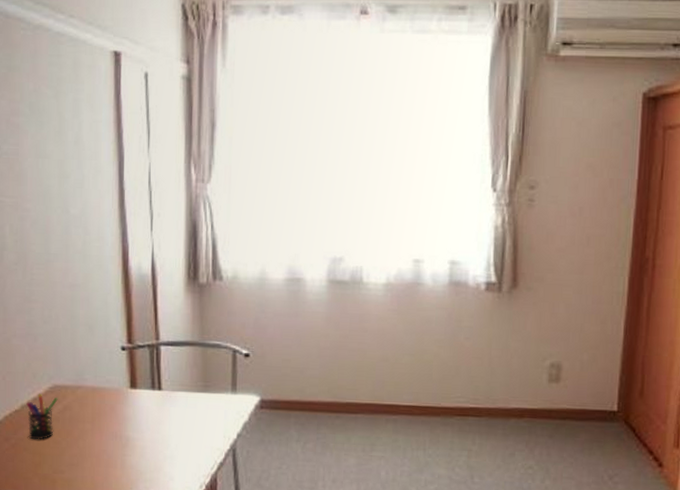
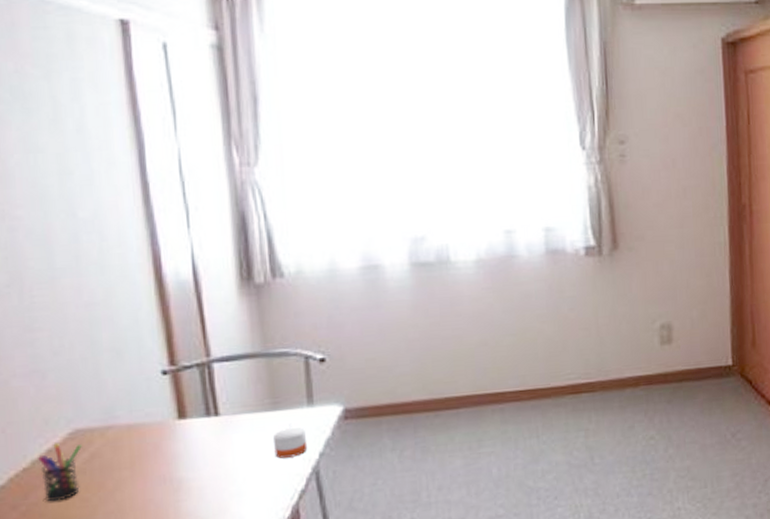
candle: none [202,408,229,434] -> present [273,427,308,458]

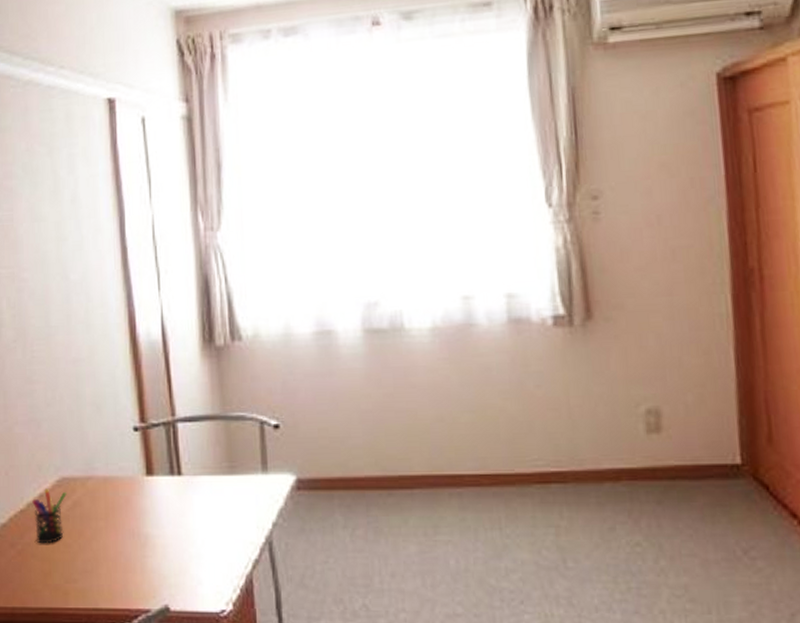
candle: present [273,427,308,458] -> none [230,493,262,524]

